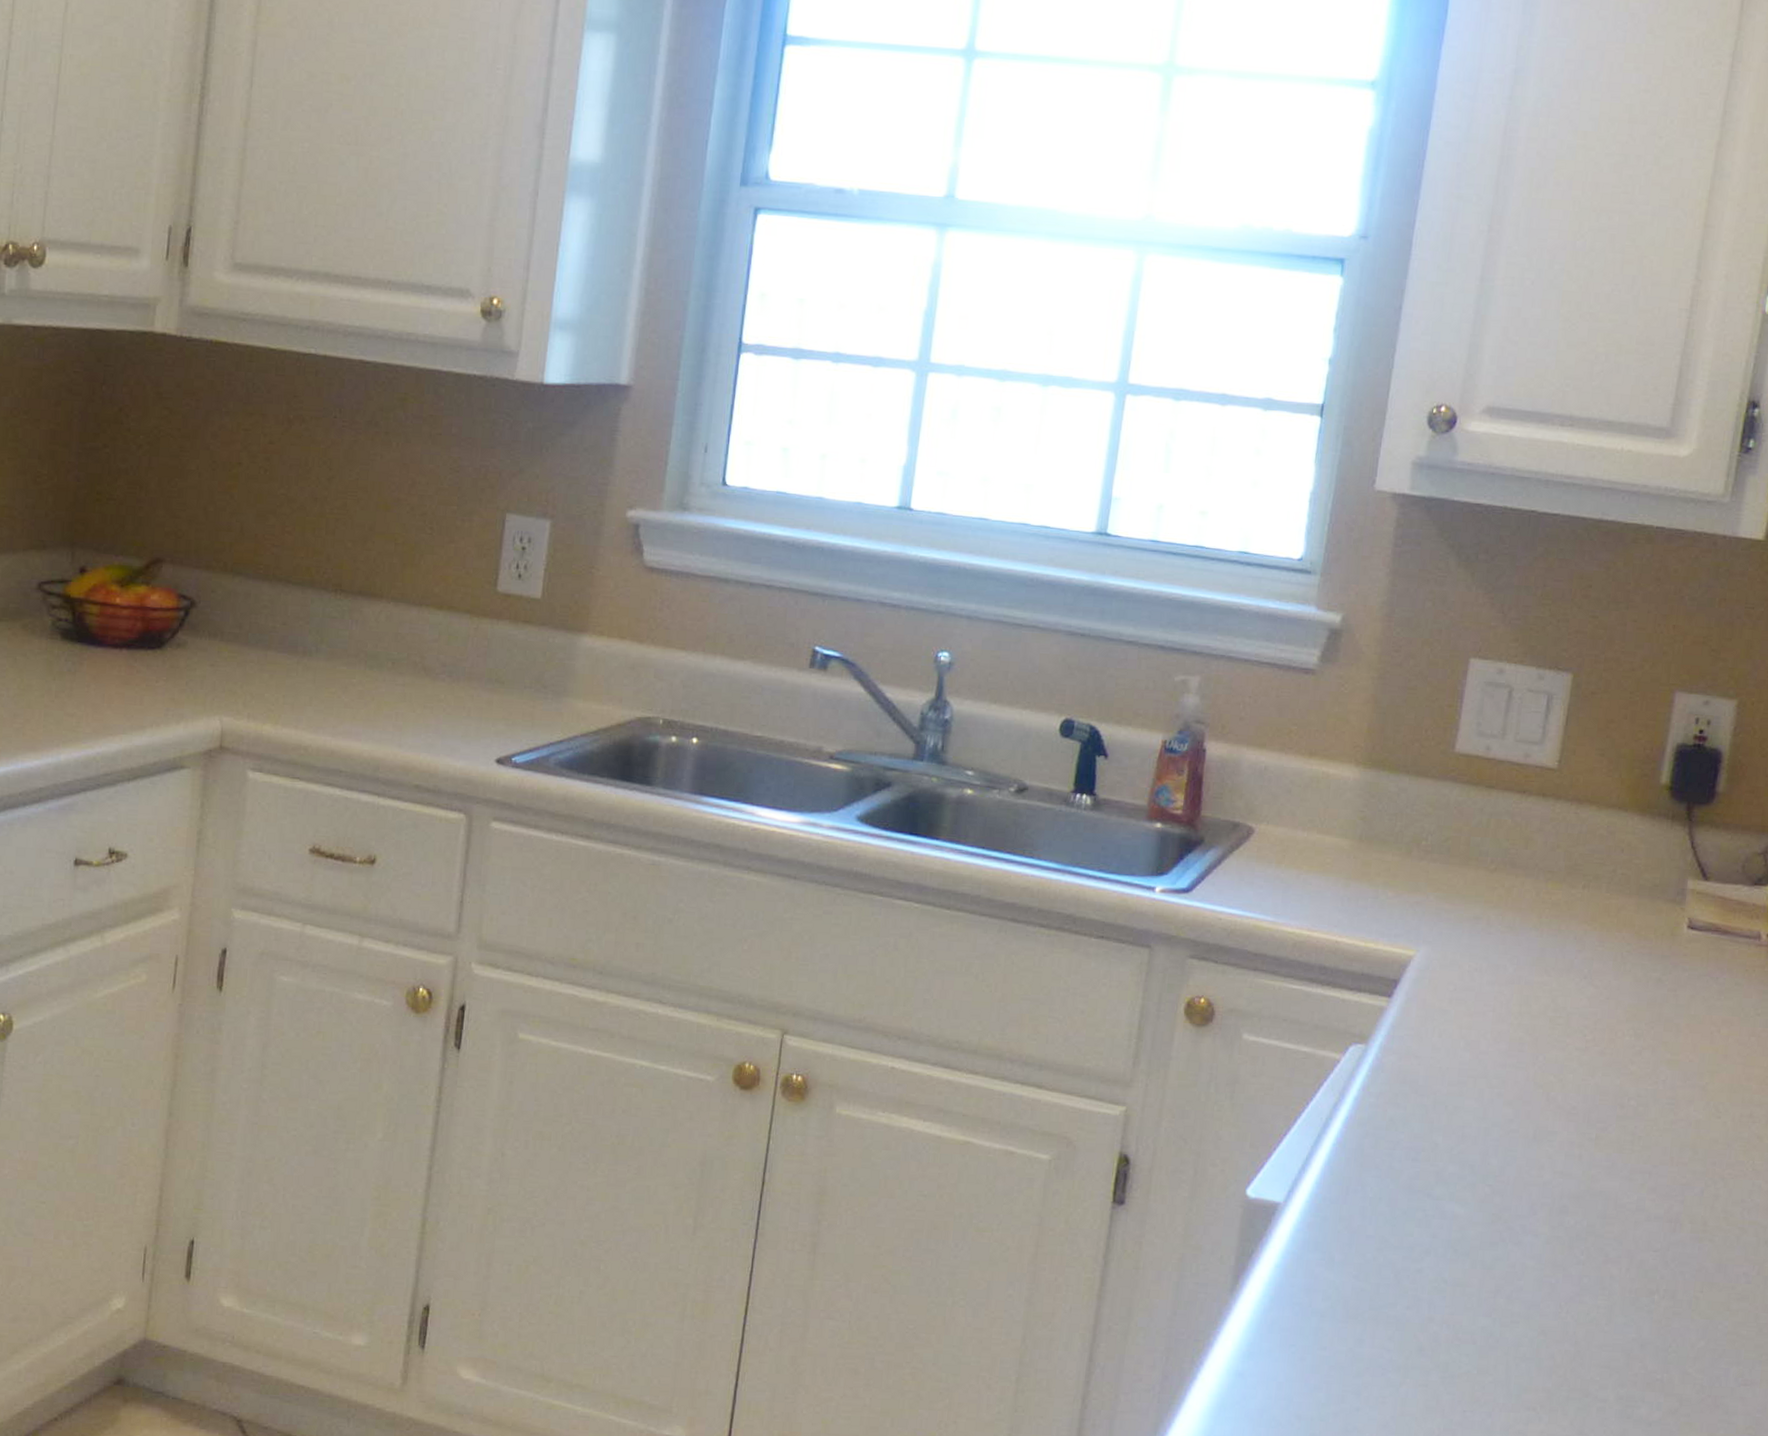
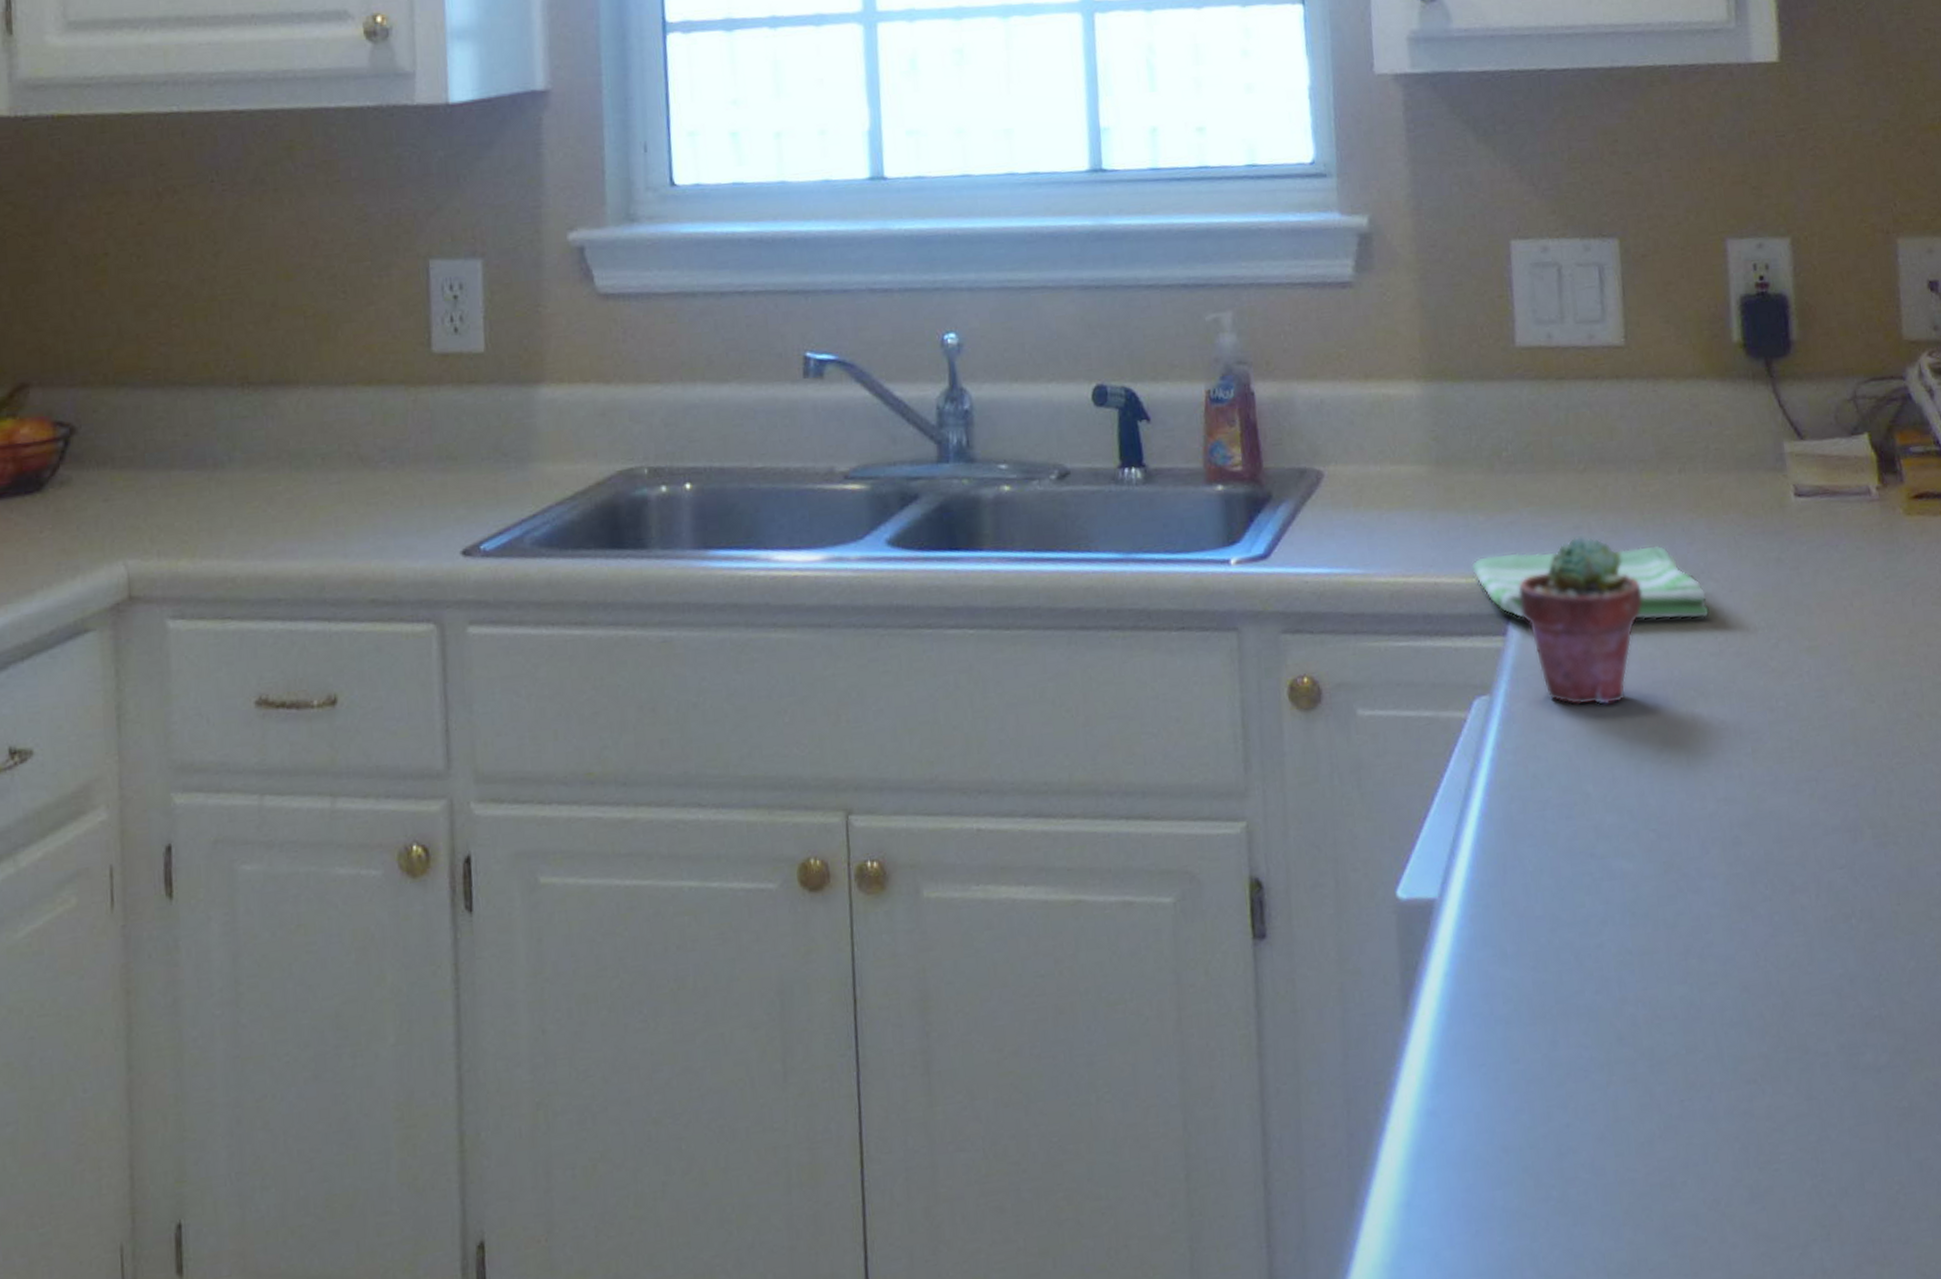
dish towel: none [1371,926,1584,1017] -> present [1471,545,1710,621]
potted succulent: none [1408,925,1525,1074] -> present [1518,535,1642,706]

